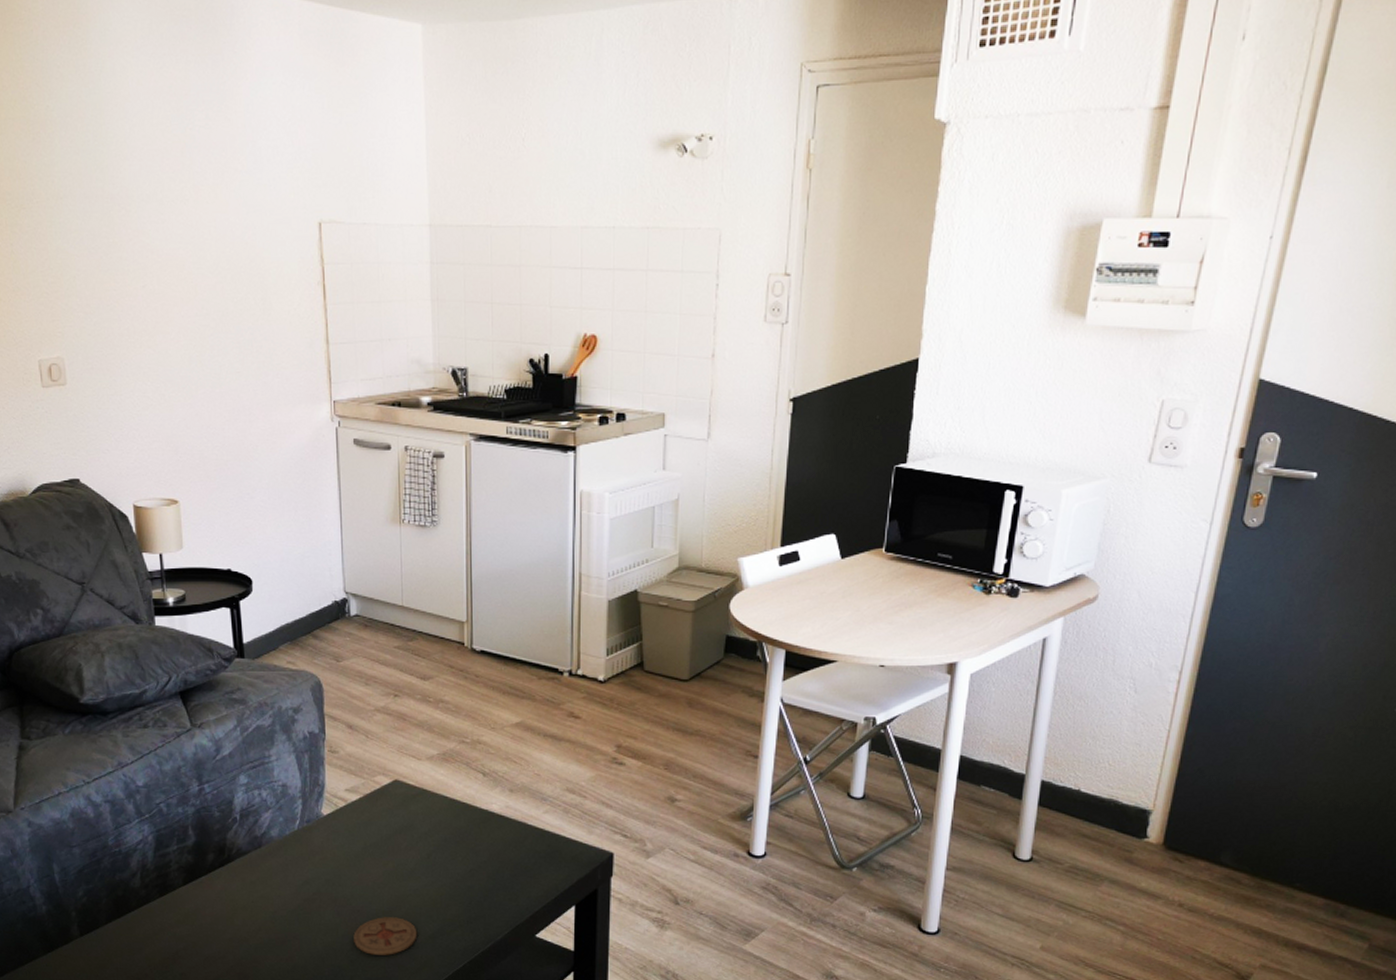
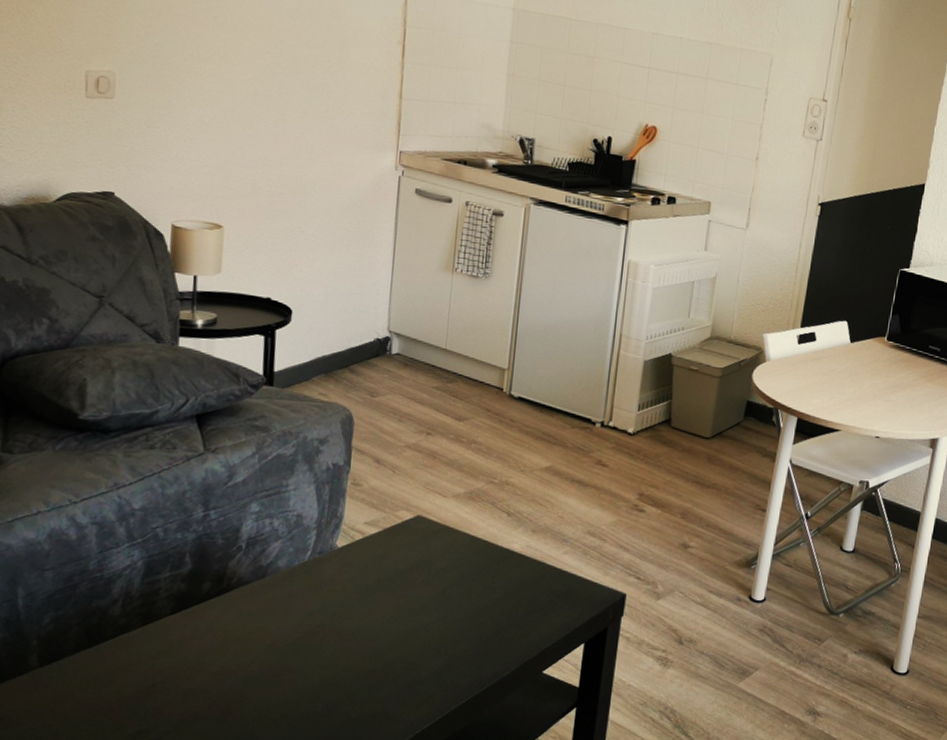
coaster: present [353,917,418,955] -> none [354,651,423,690]

